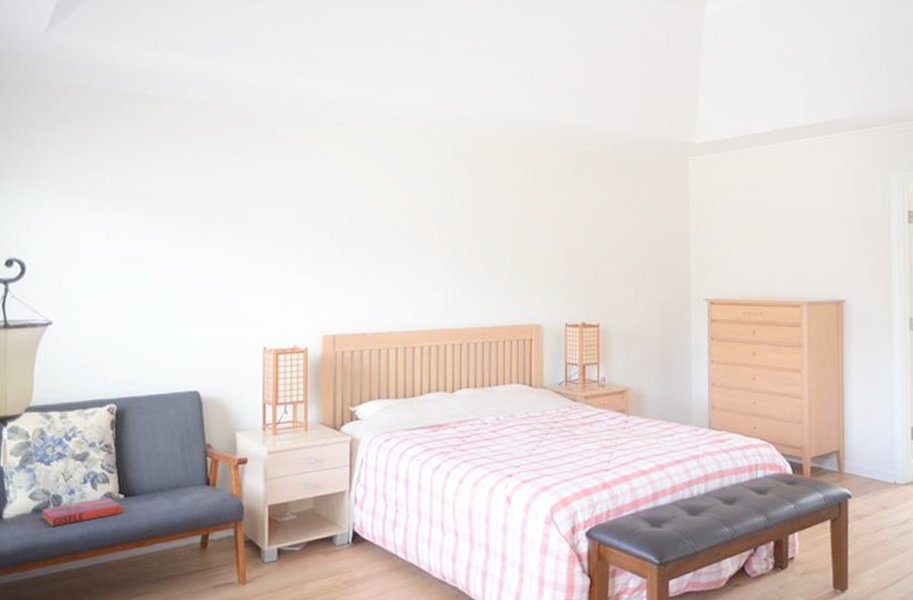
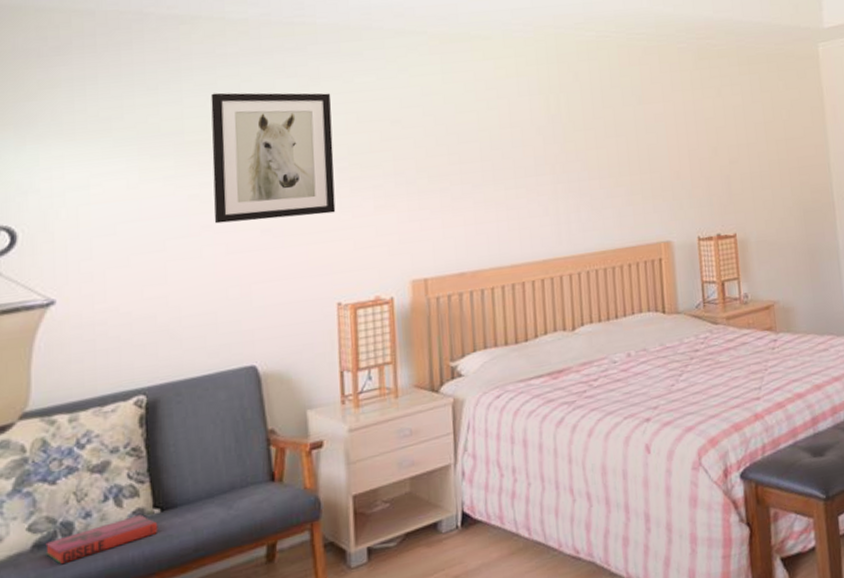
wall art: none [171,163,266,273] -> present [210,92,336,224]

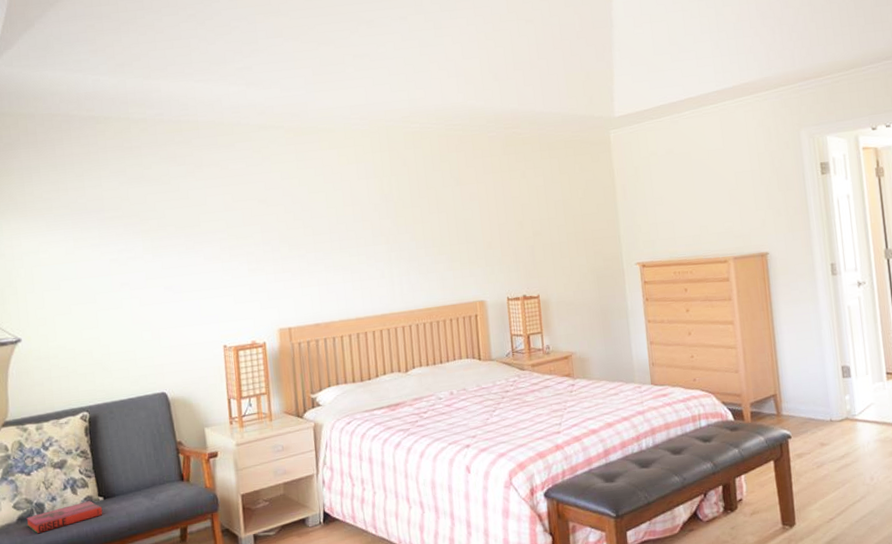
wall art: present [210,92,336,224] -> none [122,178,219,282]

